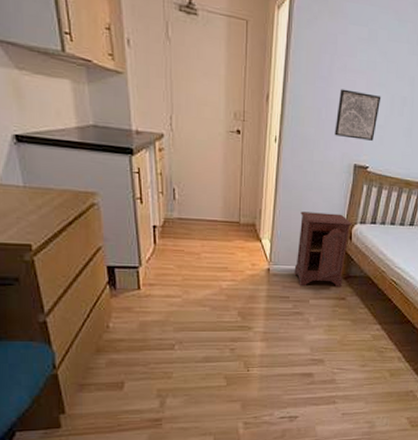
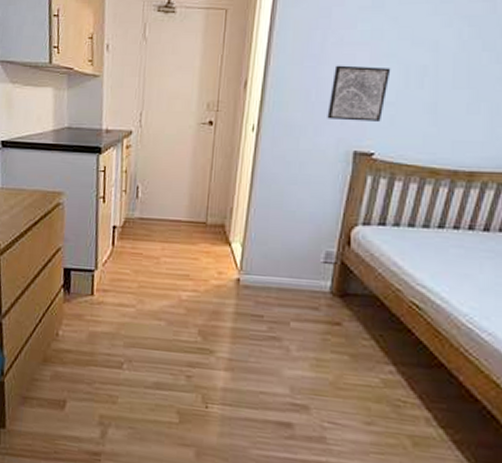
nightstand: present [294,211,352,287] -> none [270,210,351,307]

